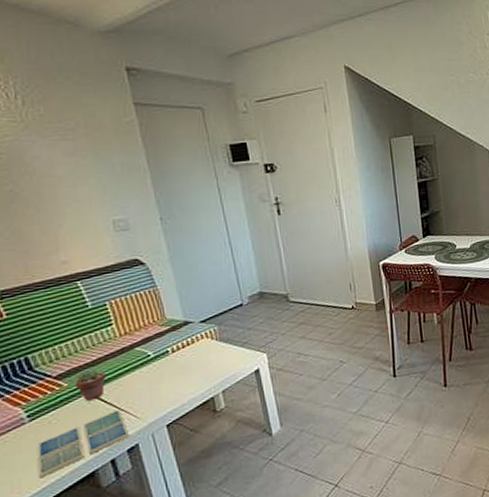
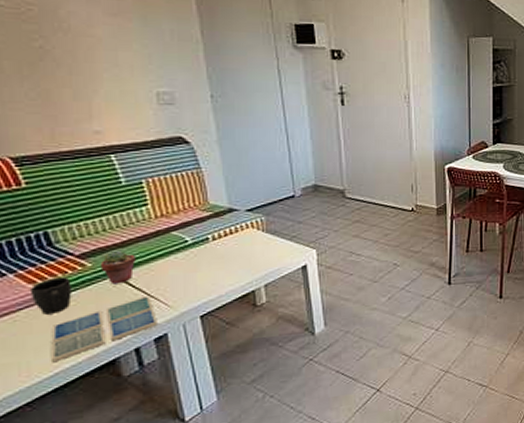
mug: none [16,397,53,434] -> present [29,276,72,315]

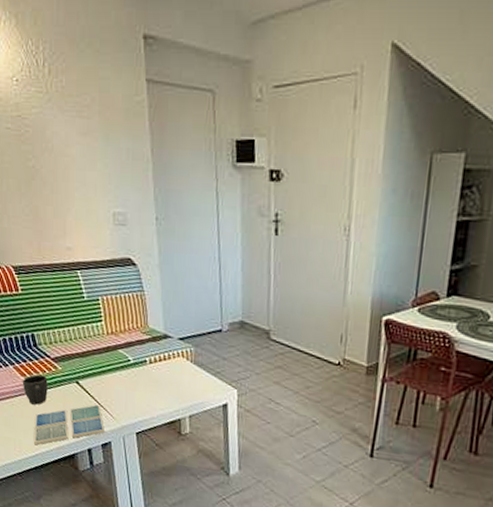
potted succulent: present [100,250,136,284] -> none [67,358,91,390]

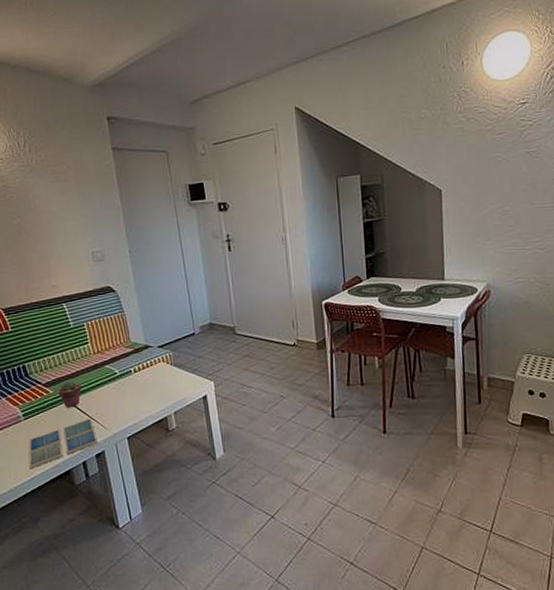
mug: present [22,374,48,405] -> none [15,401,41,430]
potted succulent: none [67,358,91,390] -> present [58,380,81,408]

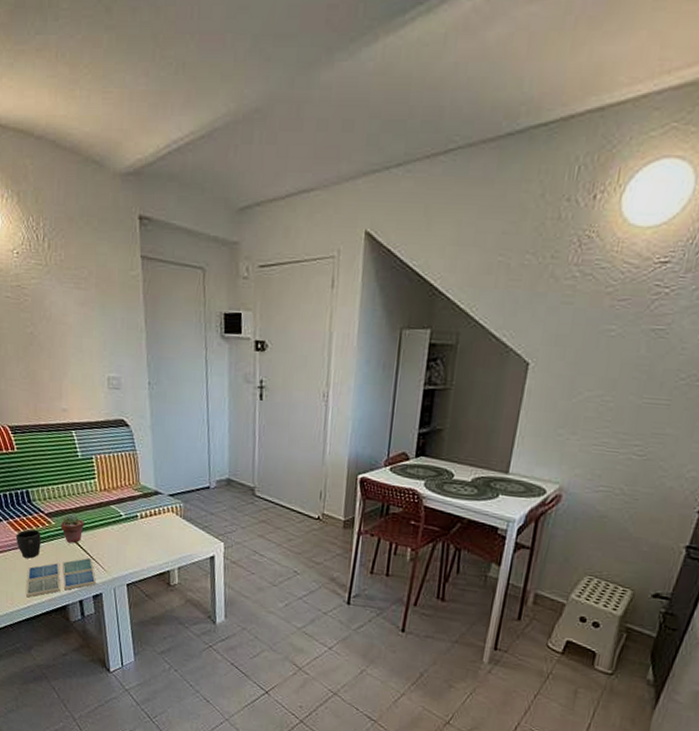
mug: none [15,401,41,430] -> present [15,529,41,559]

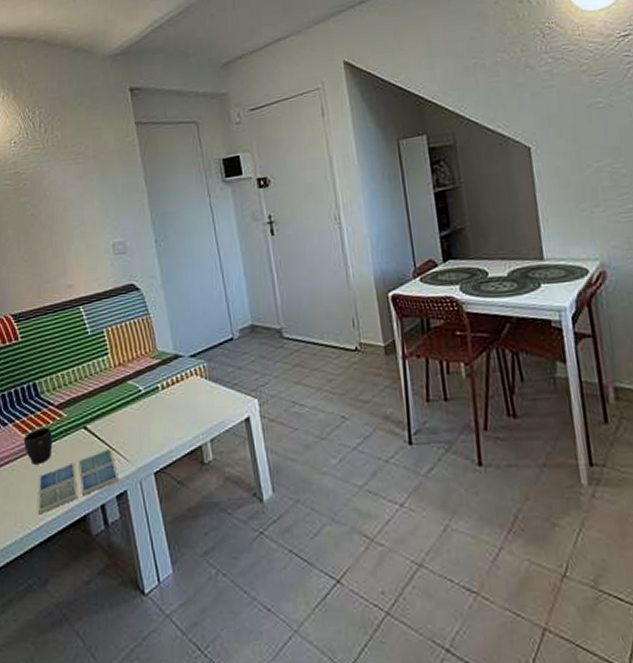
potted succulent: present [60,514,84,544] -> none [73,400,100,436]

